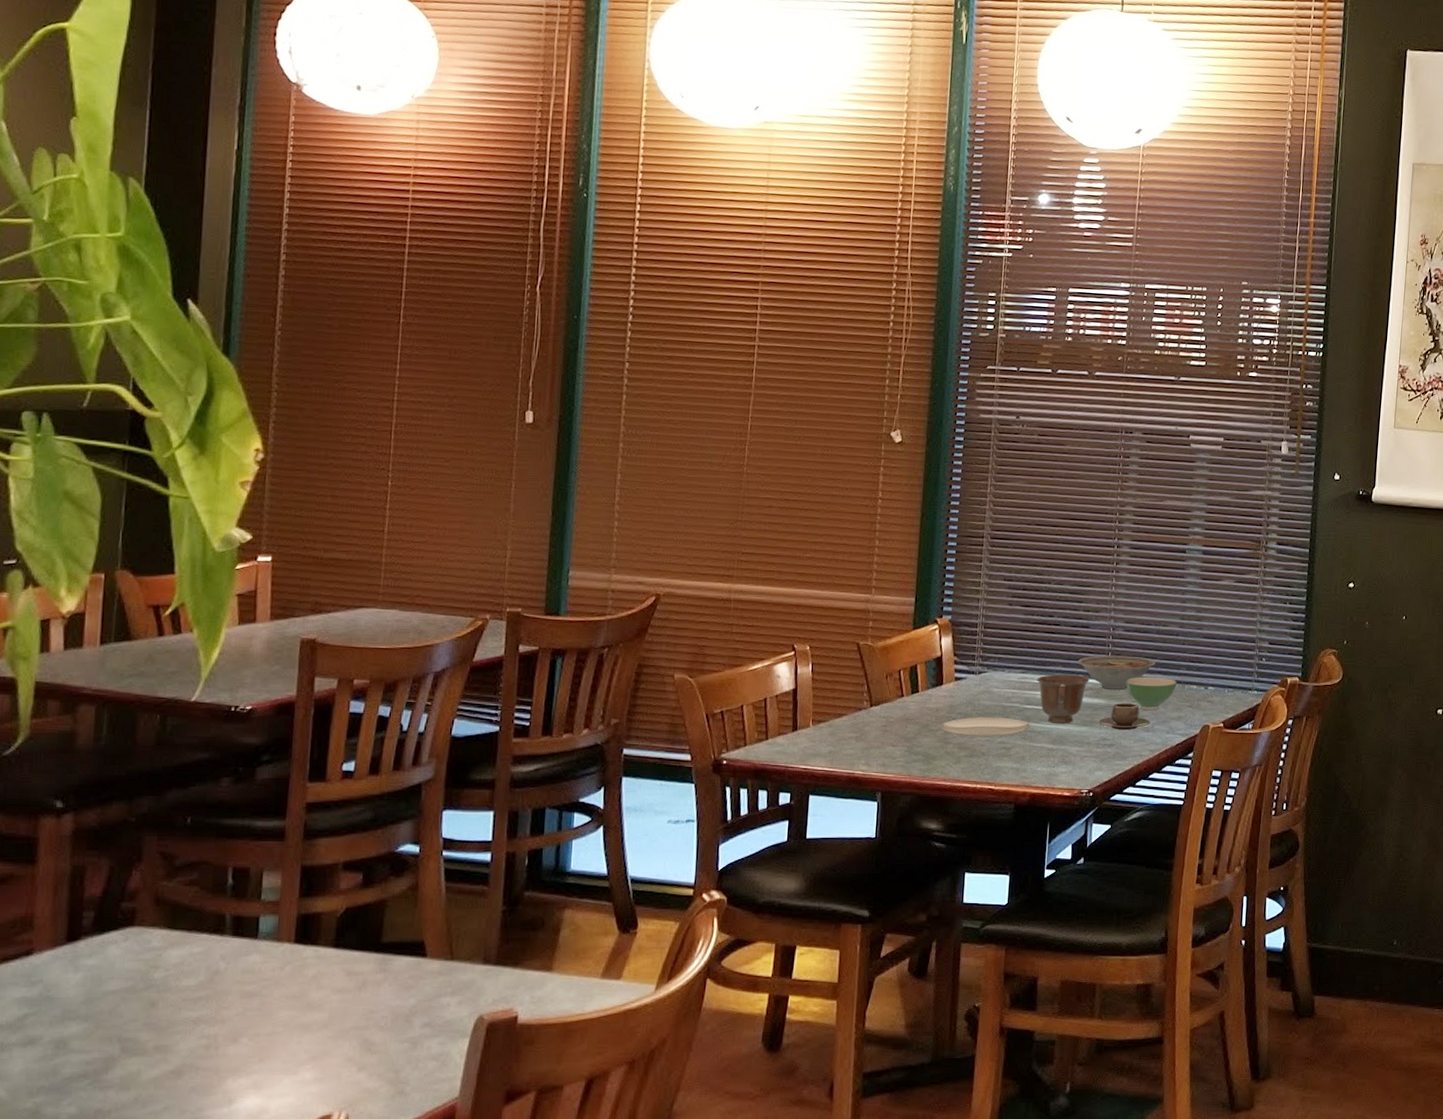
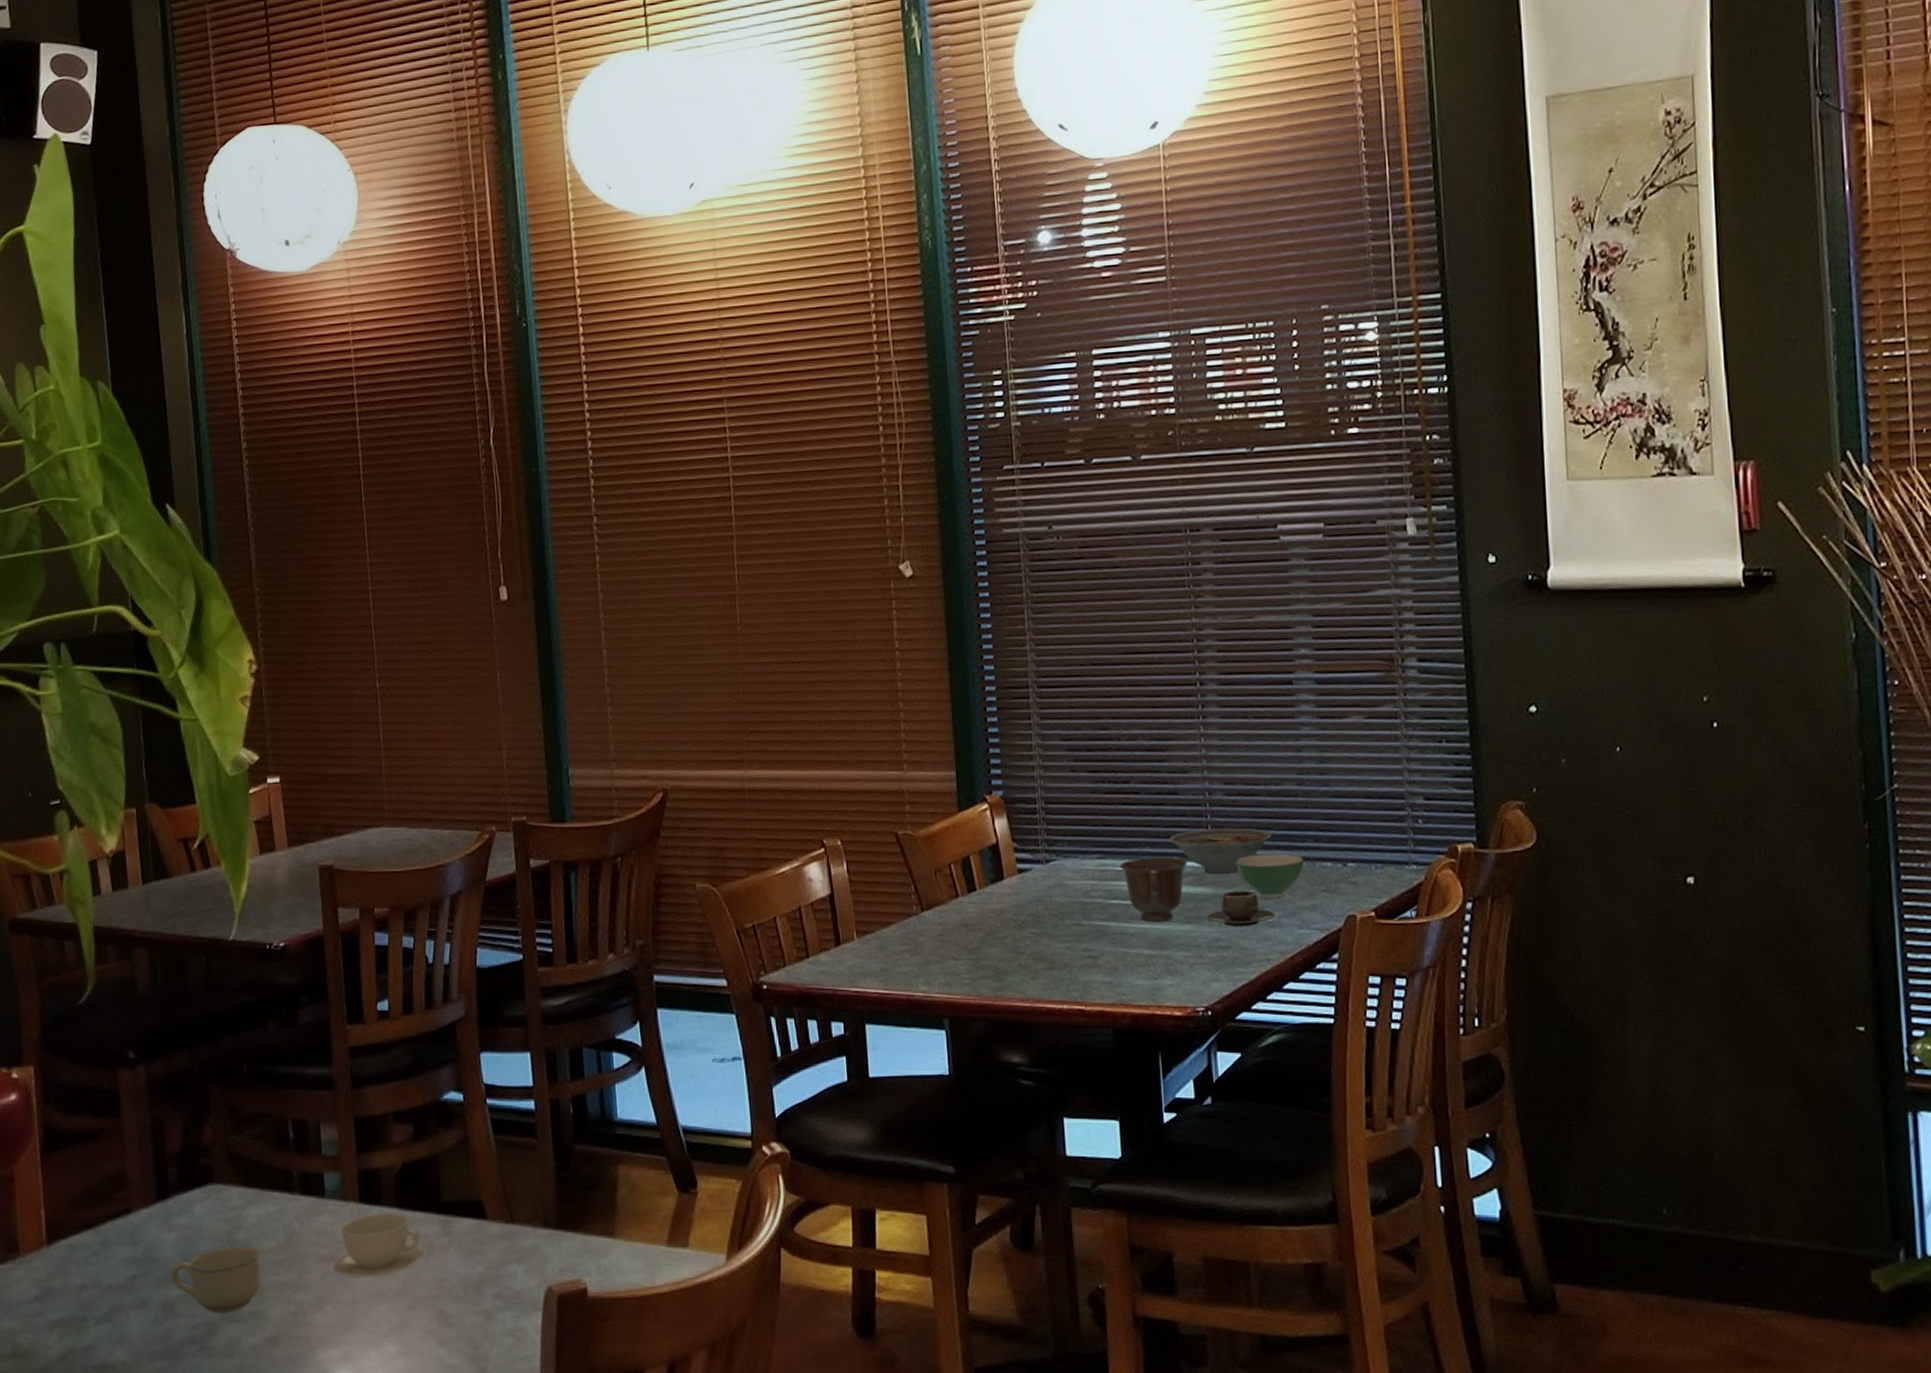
cup: none [69,985,176,1048] -> present [170,1246,261,1313]
teacup: none [256,952,355,1011] -> present [333,1212,423,1277]
plate: present [940,717,1031,739] -> none [1007,917,1121,946]

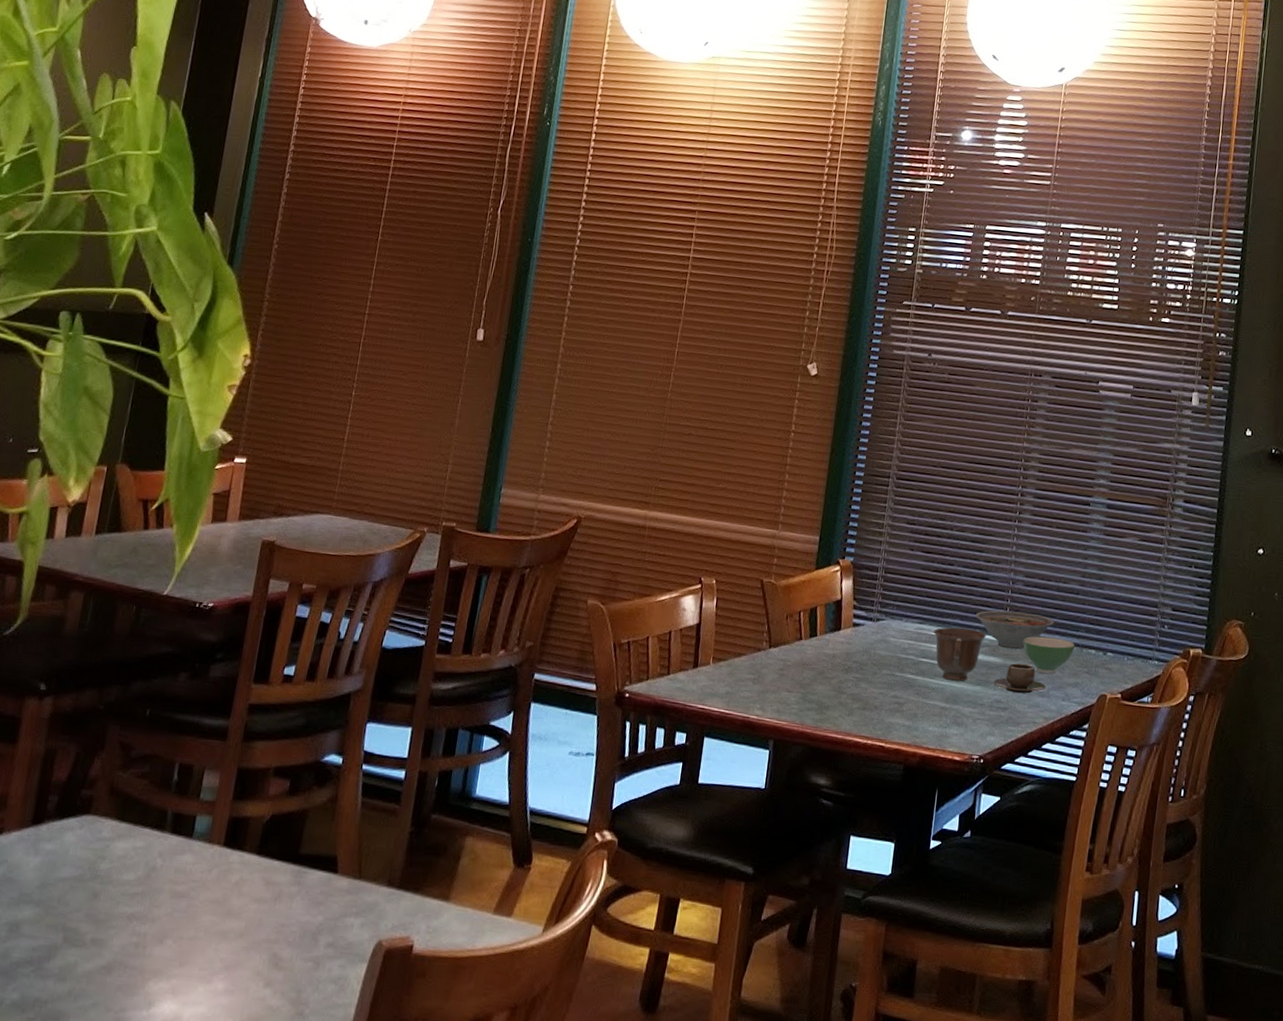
cup: present [170,1246,261,1313] -> none [24,874,117,938]
teacup: present [333,1212,423,1277] -> none [183,857,272,916]

